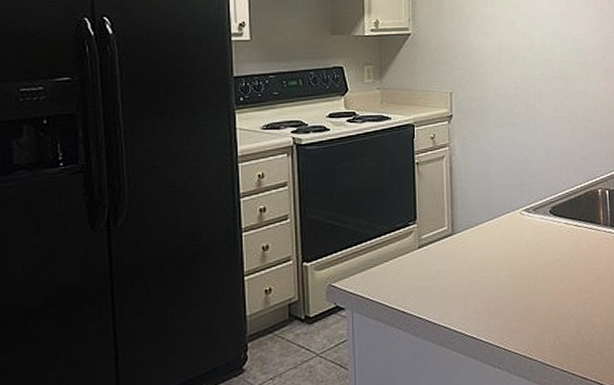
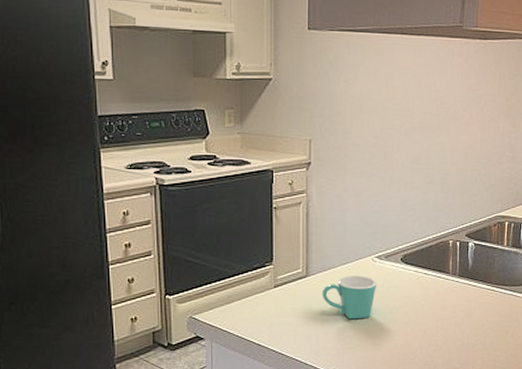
mug: none [469,231,527,279] -> present [322,276,377,320]

